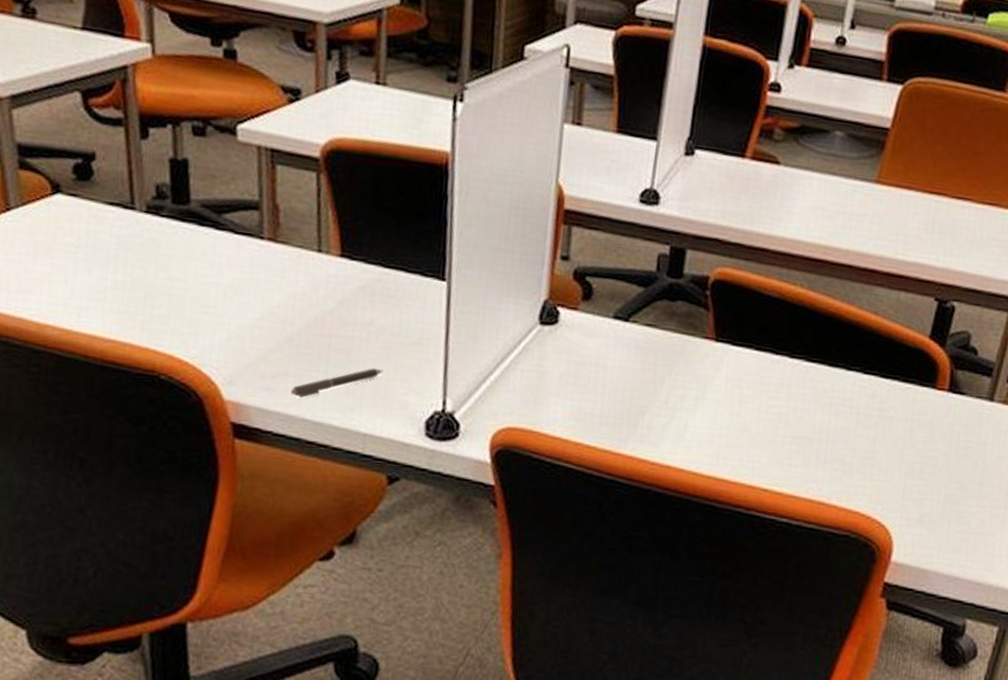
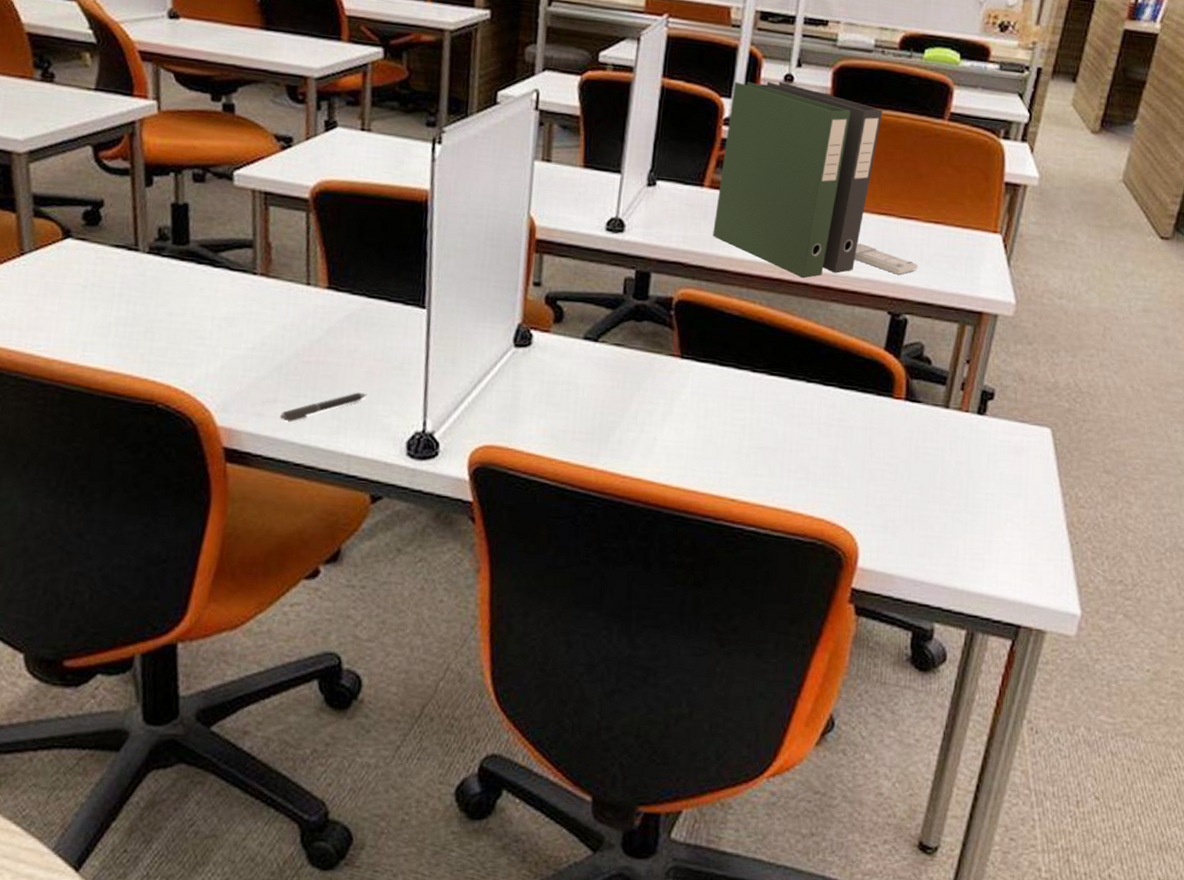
binder: none [753,43,940,259] -> present [712,81,883,278]
mobile phone: none [902,224,970,259] -> present [854,243,919,275]

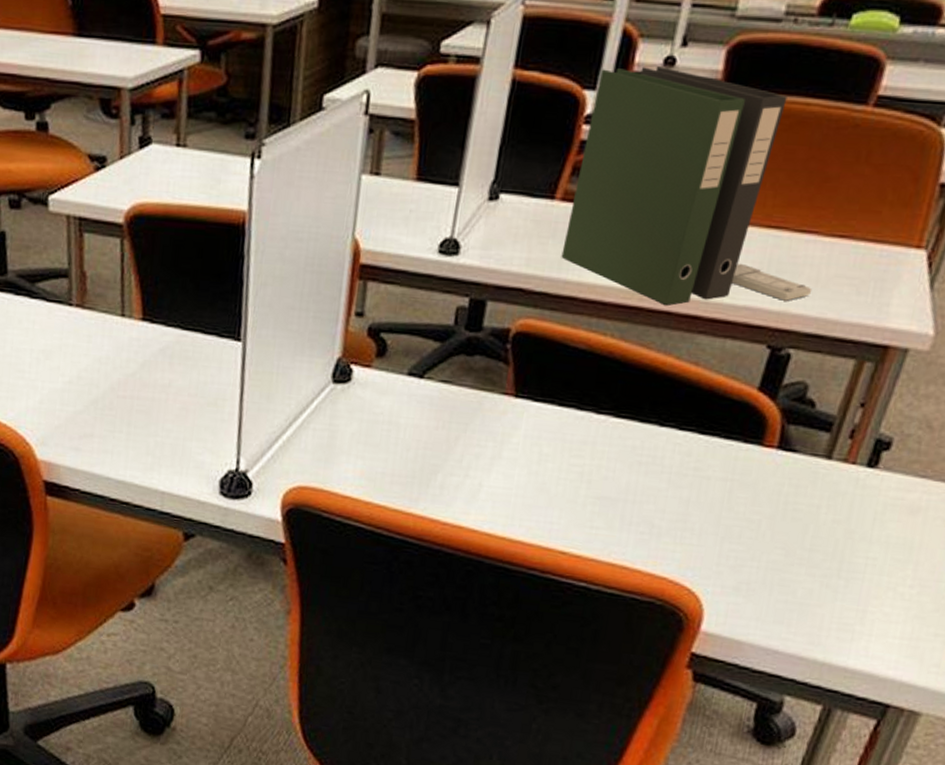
pen: present [280,392,367,422] -> none [96,428,181,457]

